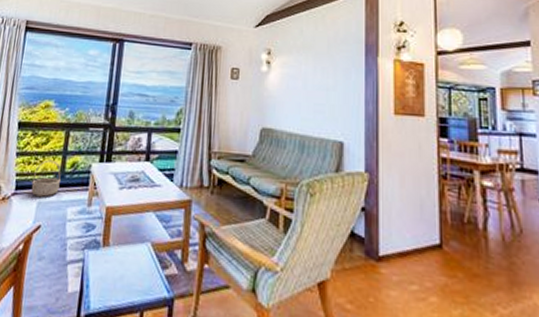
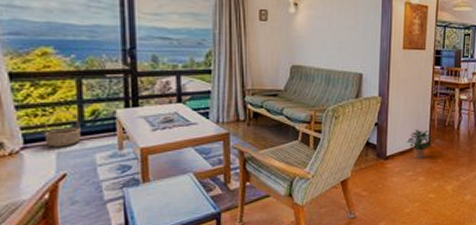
potted plant: none [406,222,448,267] -> present [406,129,434,158]

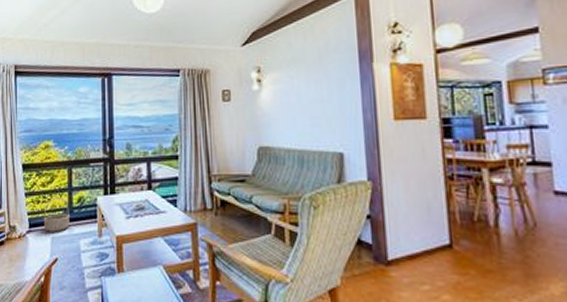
potted plant: present [406,129,434,158] -> none [415,224,458,267]

